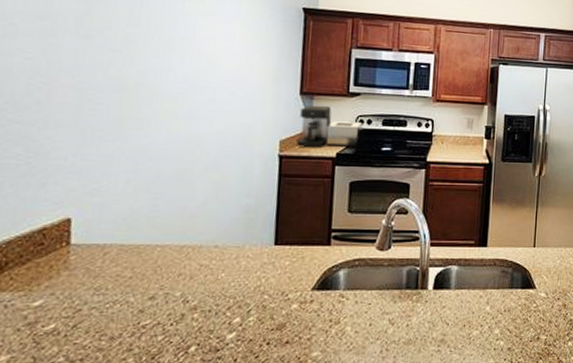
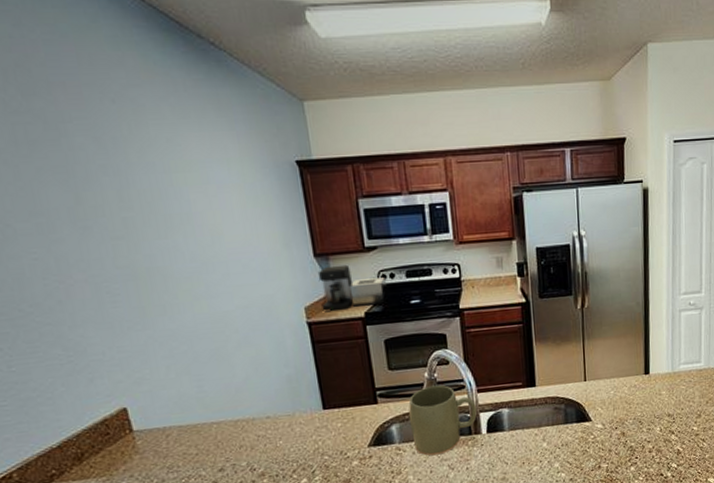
mug: none [357,234,427,308] -> present [408,385,477,456]

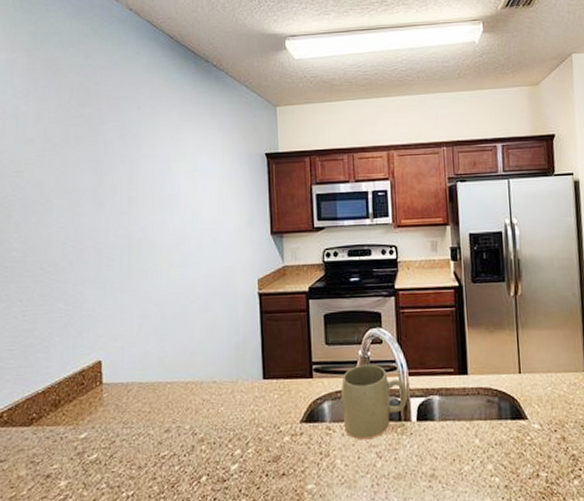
coffee maker: present [319,264,353,311] -> none [272,242,300,284]
toaster: present [349,277,389,307] -> none [298,255,331,281]

